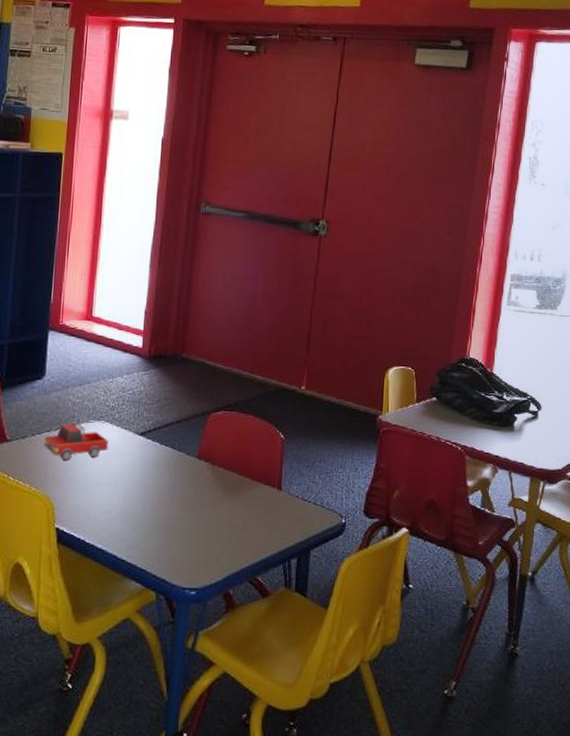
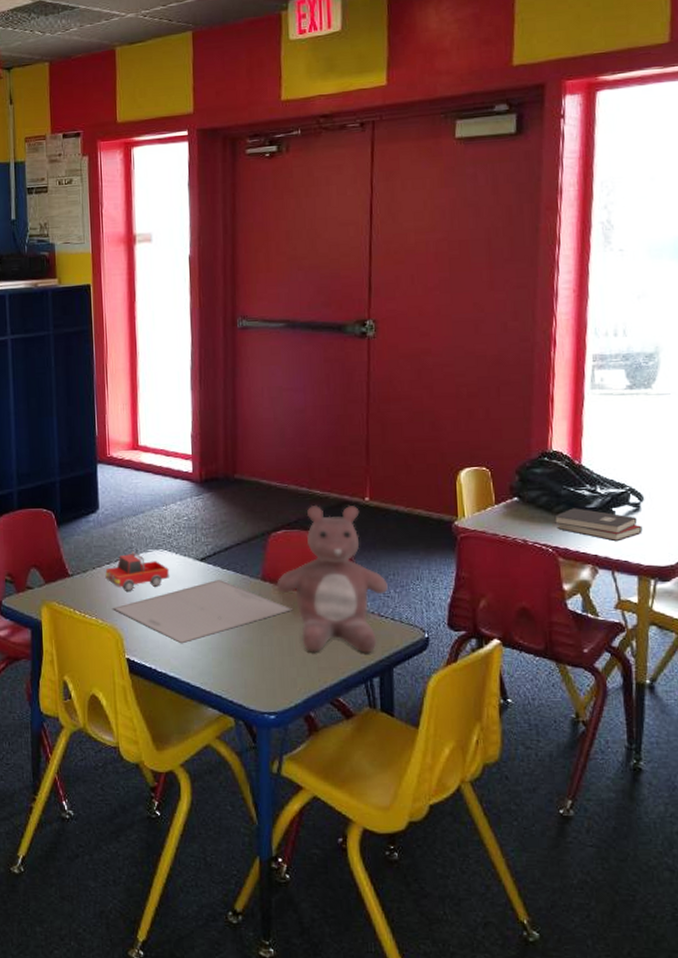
paper: none [48,455,223,516] -> present [113,580,292,644]
stuffed animal: none [210,389,314,535] -> present [276,504,388,653]
hardback book: none [465,411,538,445] -> present [554,508,643,542]

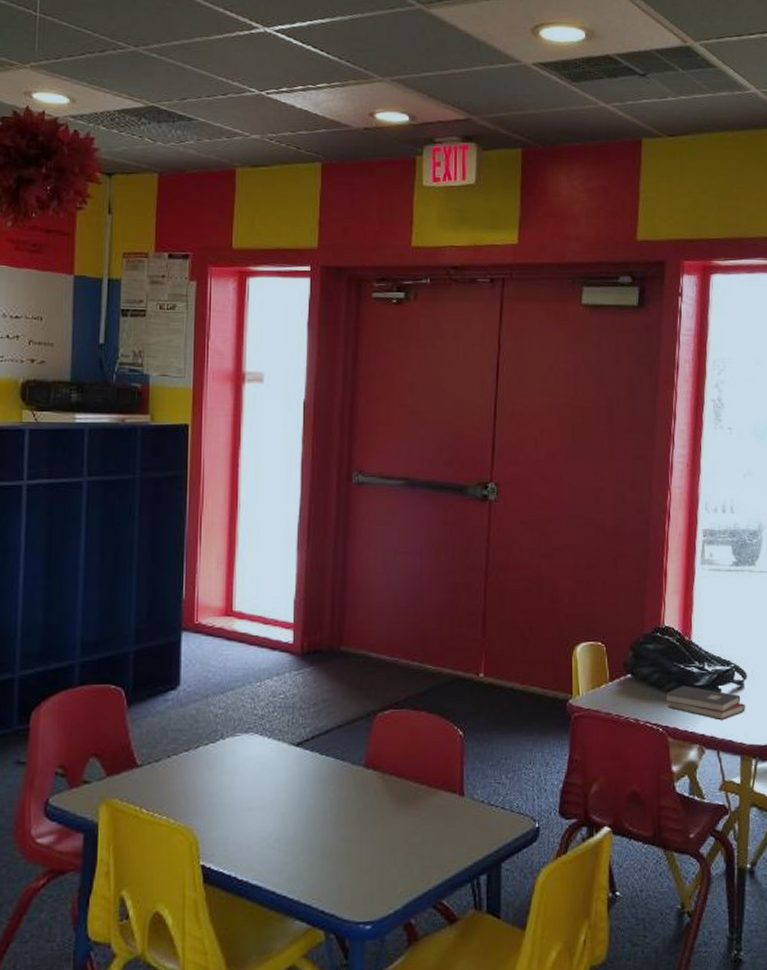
toy truck: present [105,551,170,591] -> none [182,735,260,784]
paper: present [113,580,292,644] -> none [189,768,396,845]
stuffed animal: present [276,504,388,653] -> none [380,681,499,849]

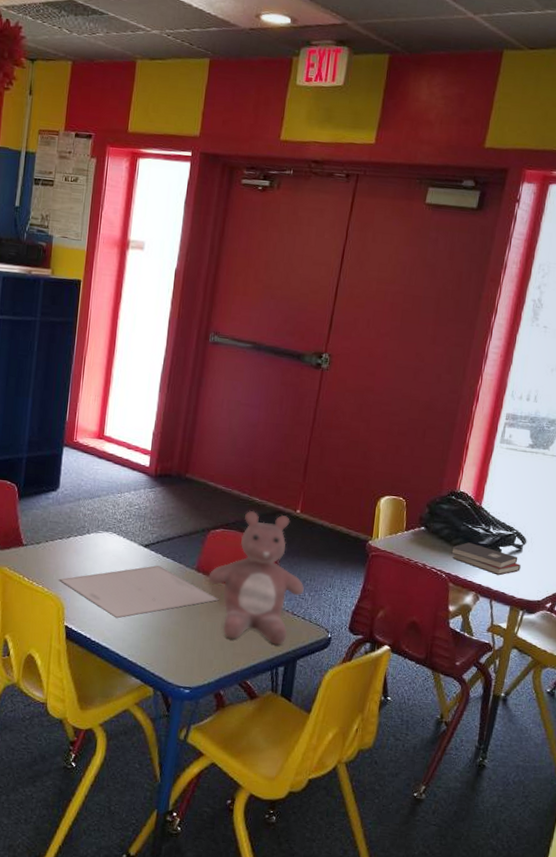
paper: none [189,768,396,845] -> present [59,565,219,619]
stuffed animal: none [380,681,499,849] -> present [208,510,304,645]

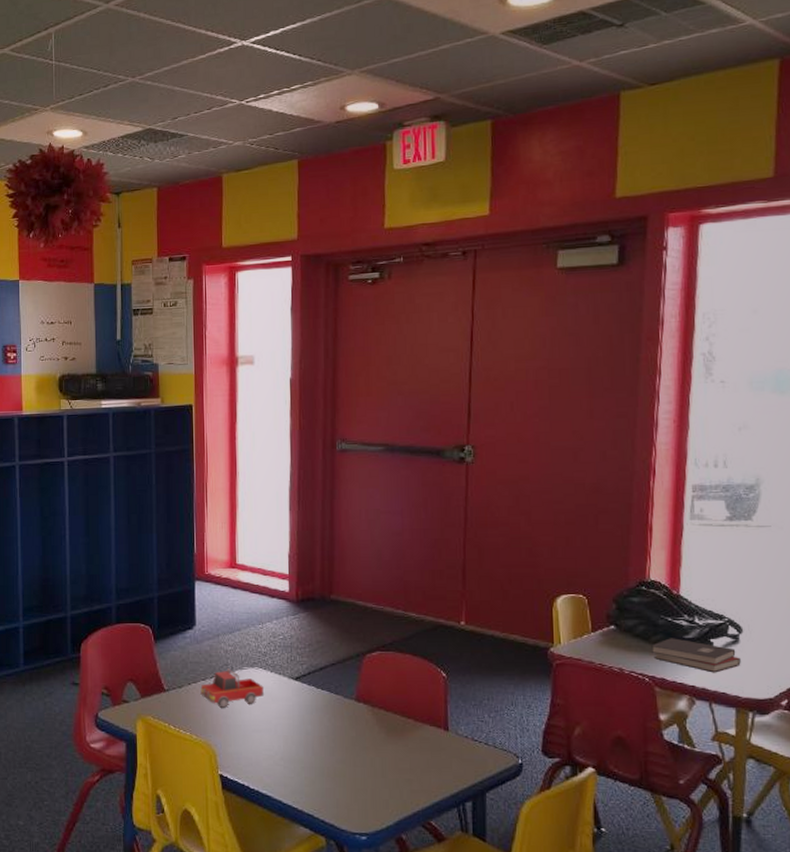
toy truck: none [56,530,115,566] -> present [200,668,265,708]
paper: present [59,565,219,619] -> none [207,699,386,762]
stuffed animal: present [208,510,304,645] -> none [370,627,482,777]

